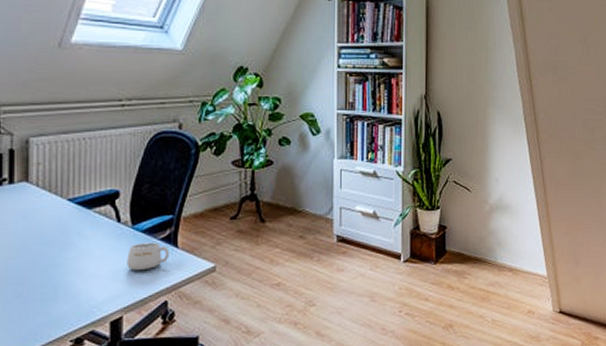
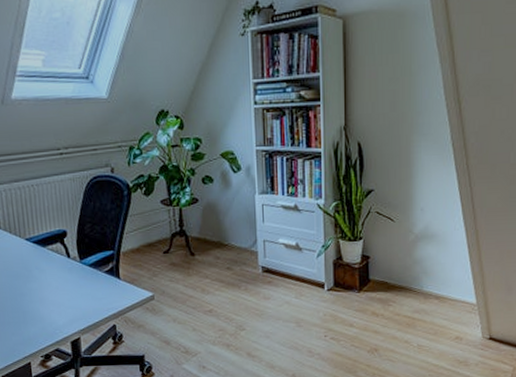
mug: present [127,242,170,271] -> none [78,274,114,299]

